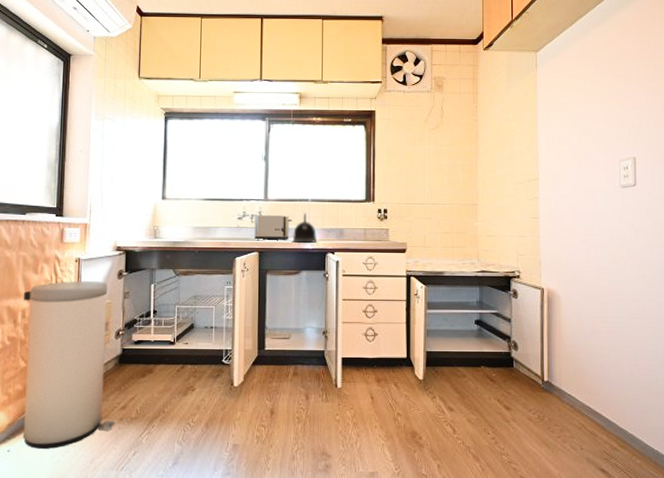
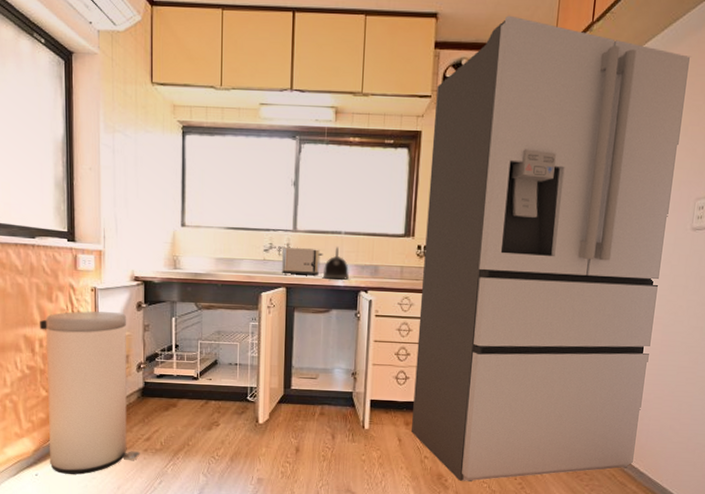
refrigerator: none [383,17,600,438] -> present [411,15,691,481]

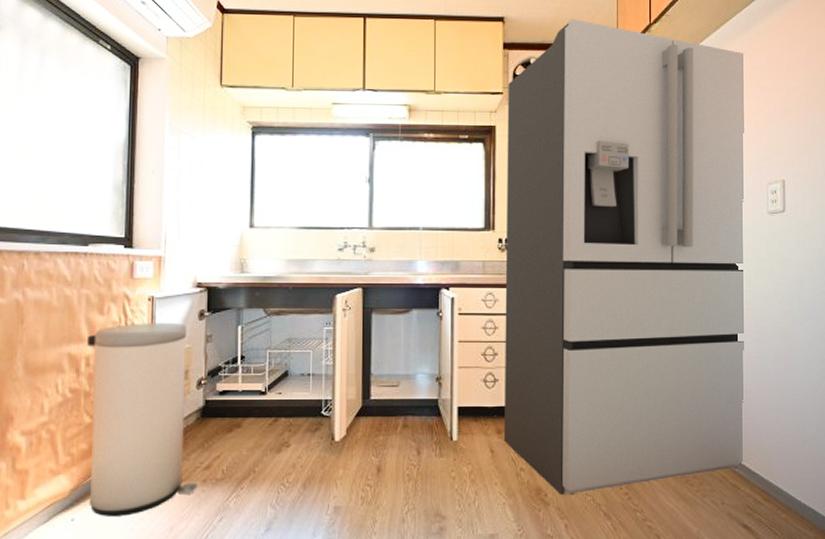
toaster: present [281,247,323,276] -> none [357,245,401,274]
kettle: present [323,246,349,281] -> none [402,242,429,278]

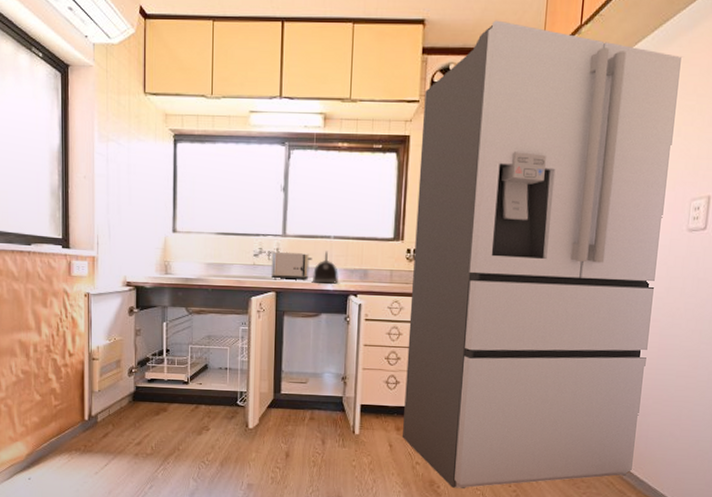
pedal bin: present [88,323,198,516] -> none [35,316,131,479]
toaster: none [357,245,401,274] -> present [270,251,312,280]
kettle: none [402,242,429,278] -> present [313,250,338,285]

